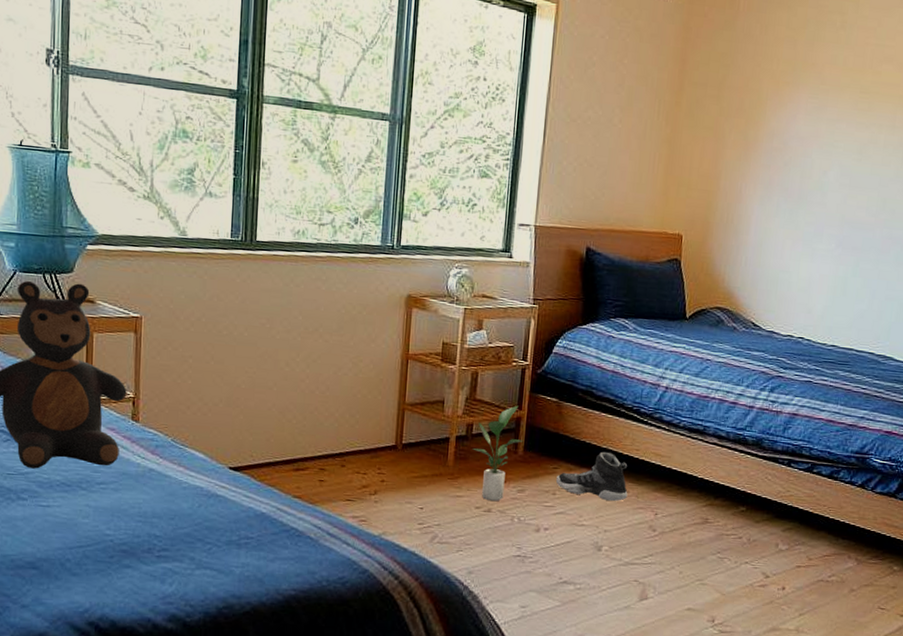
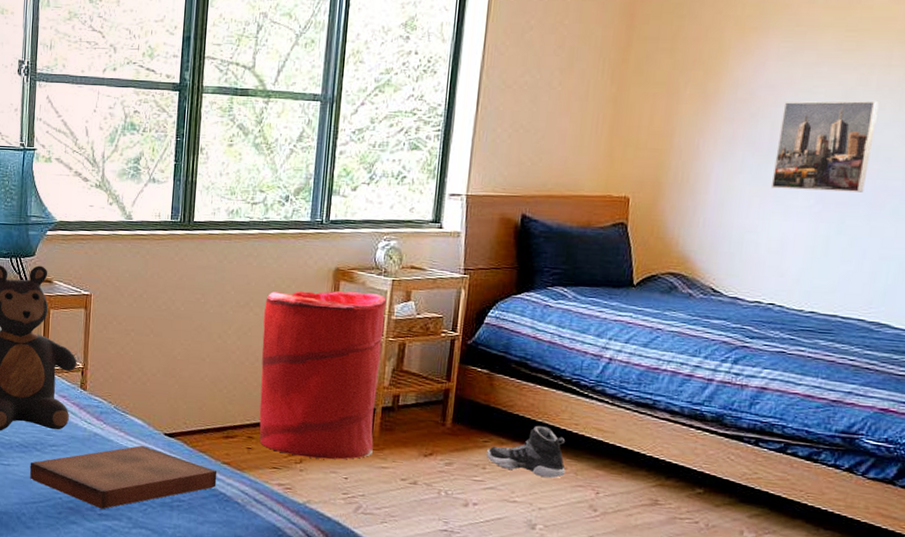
book: none [74,480,288,551] -> present [30,445,218,509]
laundry hamper: none [331,317,459,490] -> present [259,291,387,460]
potted plant: present [472,405,523,502] -> none [398,377,452,474]
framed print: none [800,153,885,239] -> present [770,100,879,192]

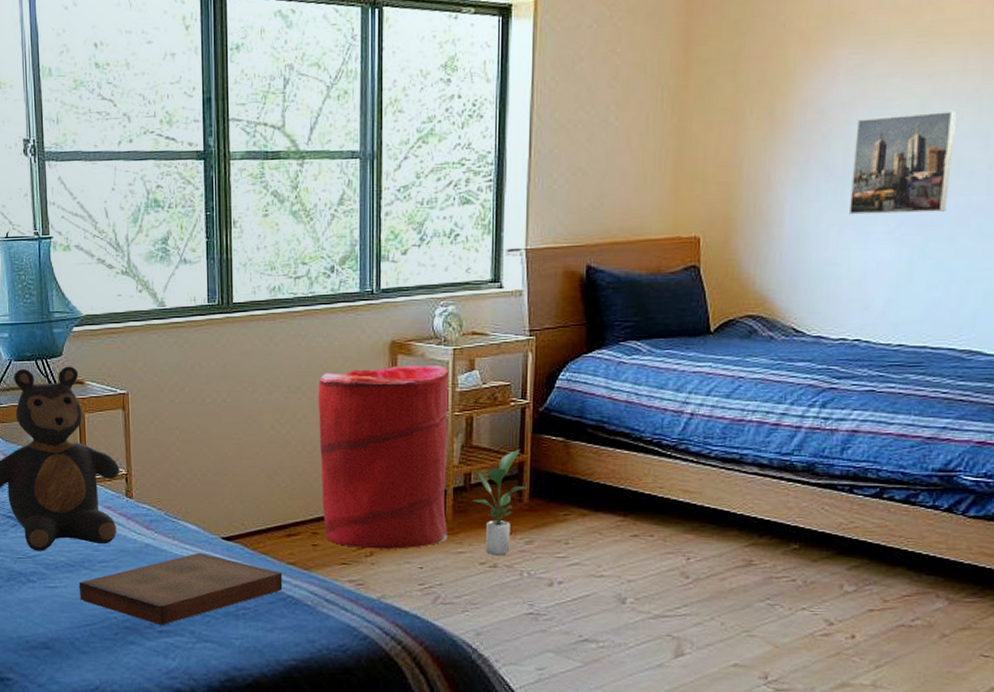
potted plant: none [398,377,452,474] -> present [471,449,528,556]
sneaker: present [486,425,566,478] -> none [567,492,653,547]

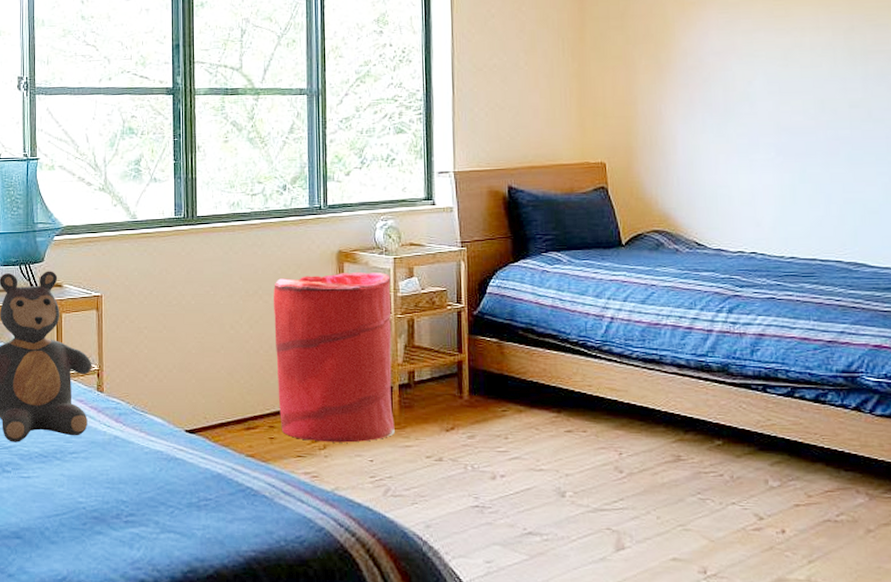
book: present [78,552,283,626] -> none [50,444,242,516]
potted plant: present [471,449,528,556] -> none [416,349,467,450]
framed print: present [848,110,956,215] -> none [731,59,818,145]

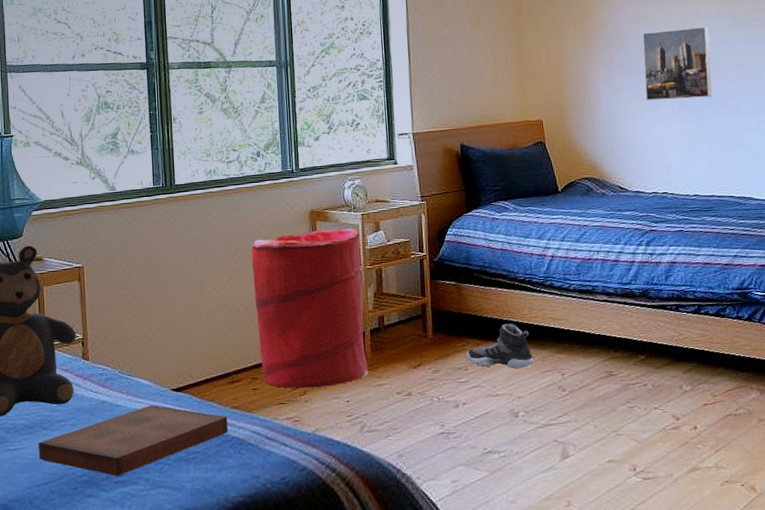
book: none [50,444,242,516] -> present [38,404,228,477]
sneaker: none [506,390,586,442] -> present [465,323,534,369]
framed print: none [731,59,818,145] -> present [642,26,712,101]

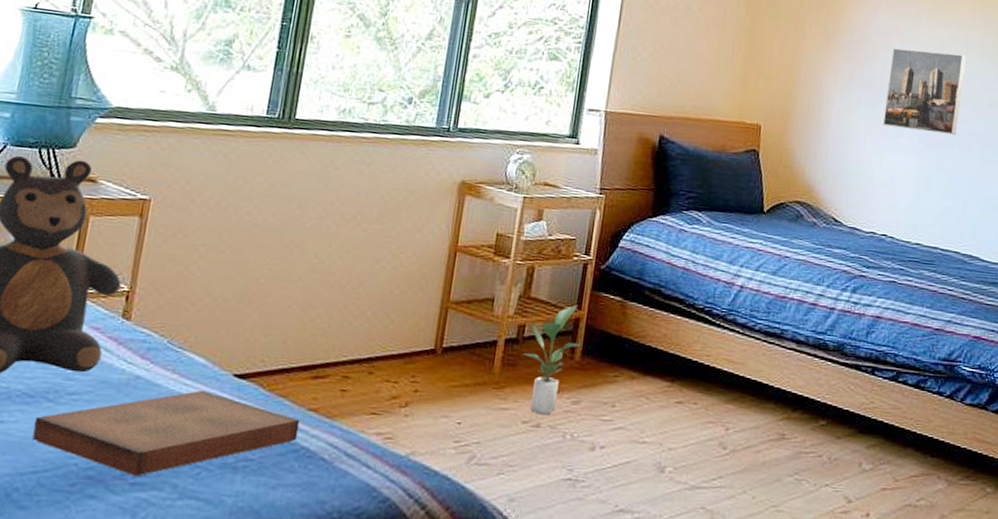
laundry hamper: present [251,228,368,389] -> none [357,204,516,401]
potted plant: none [386,293,431,385] -> present [522,304,581,415]
sneaker: present [465,323,534,369] -> none [615,357,697,414]

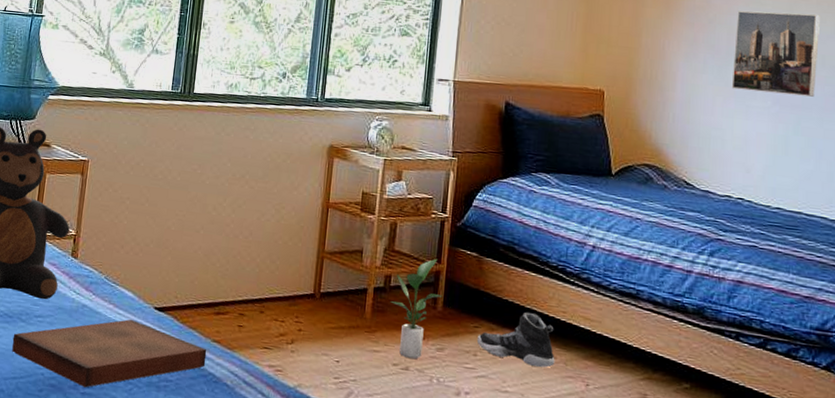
sneaker: none [615,357,697,414] -> present [476,311,555,368]

